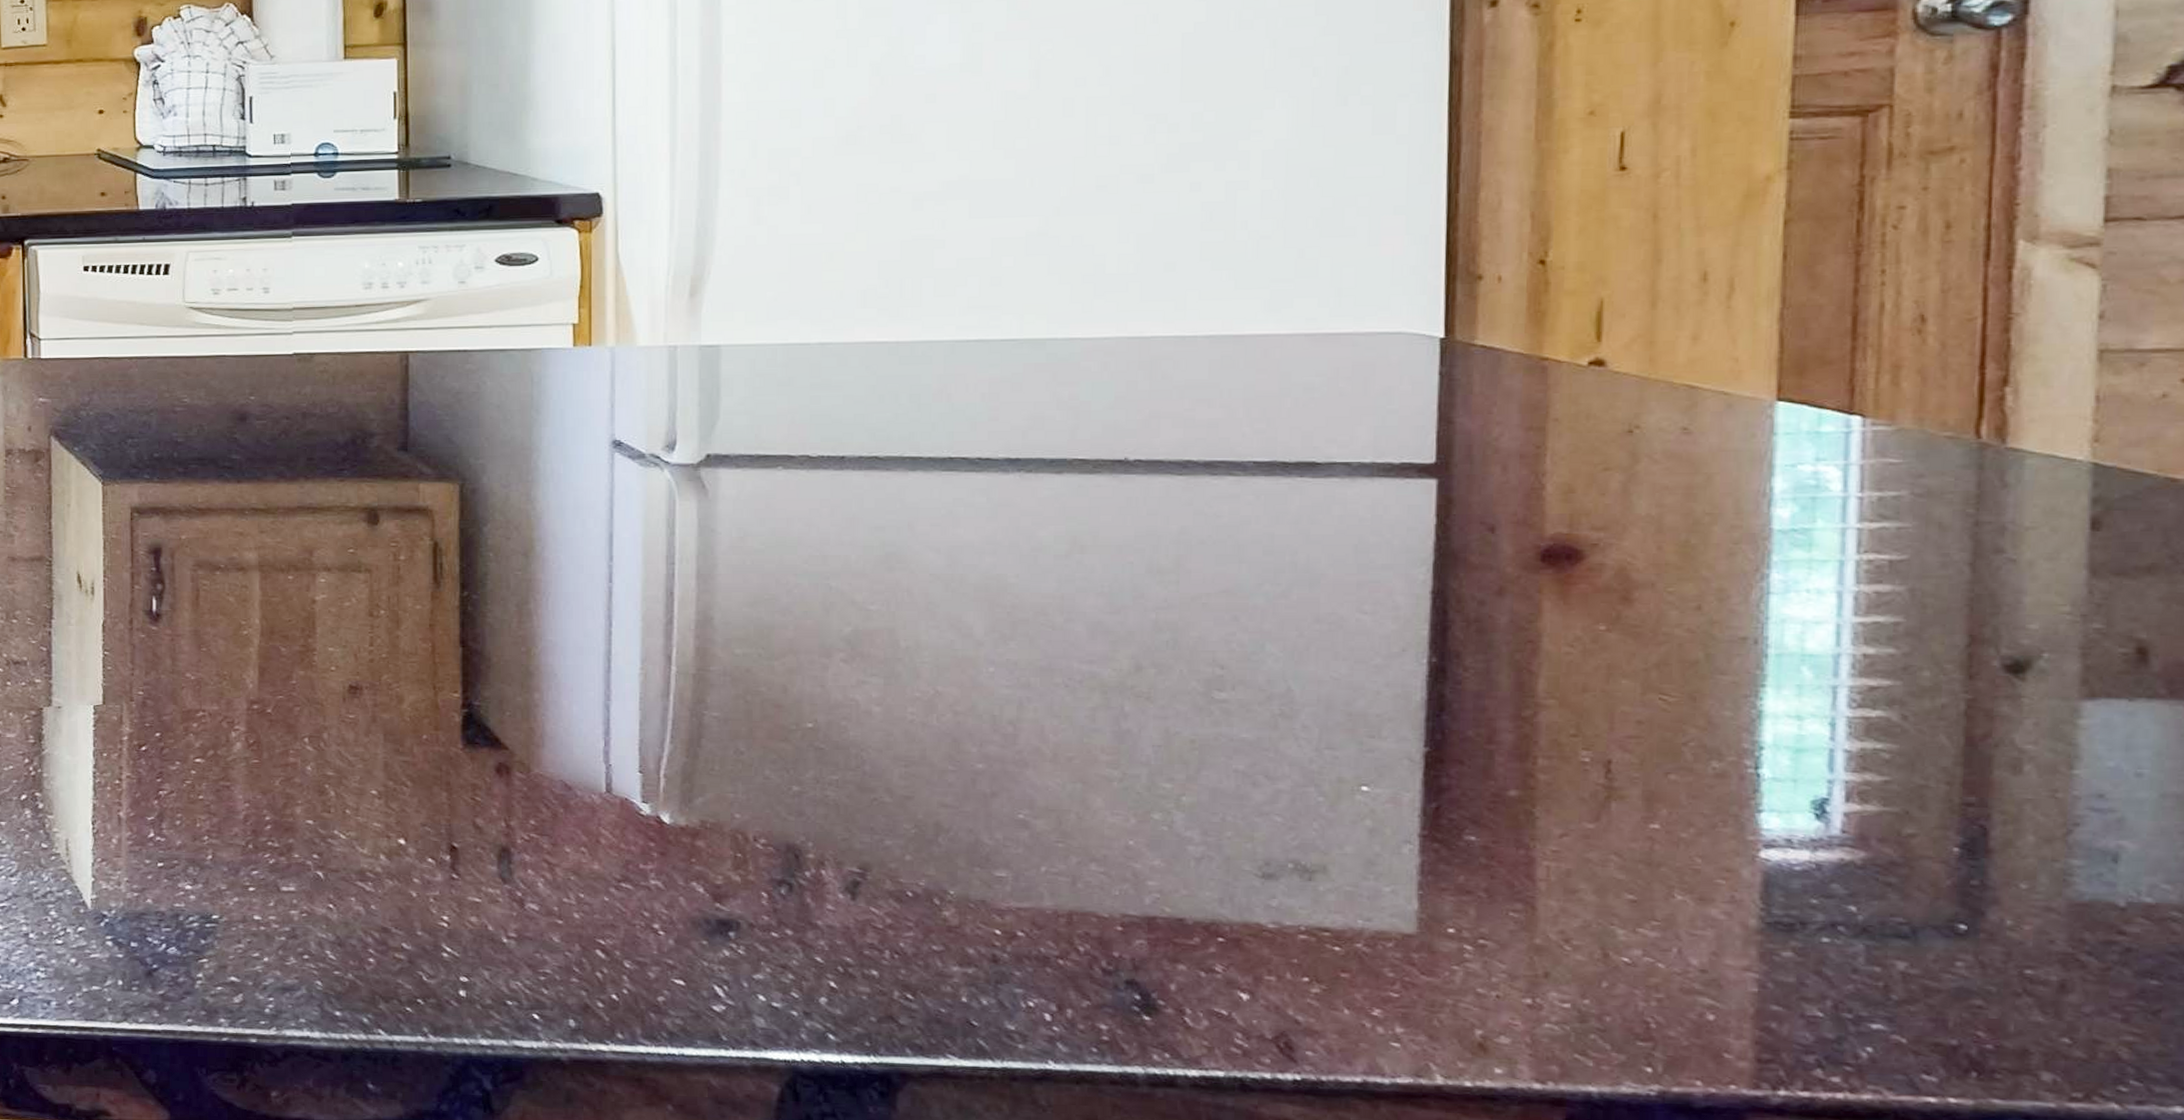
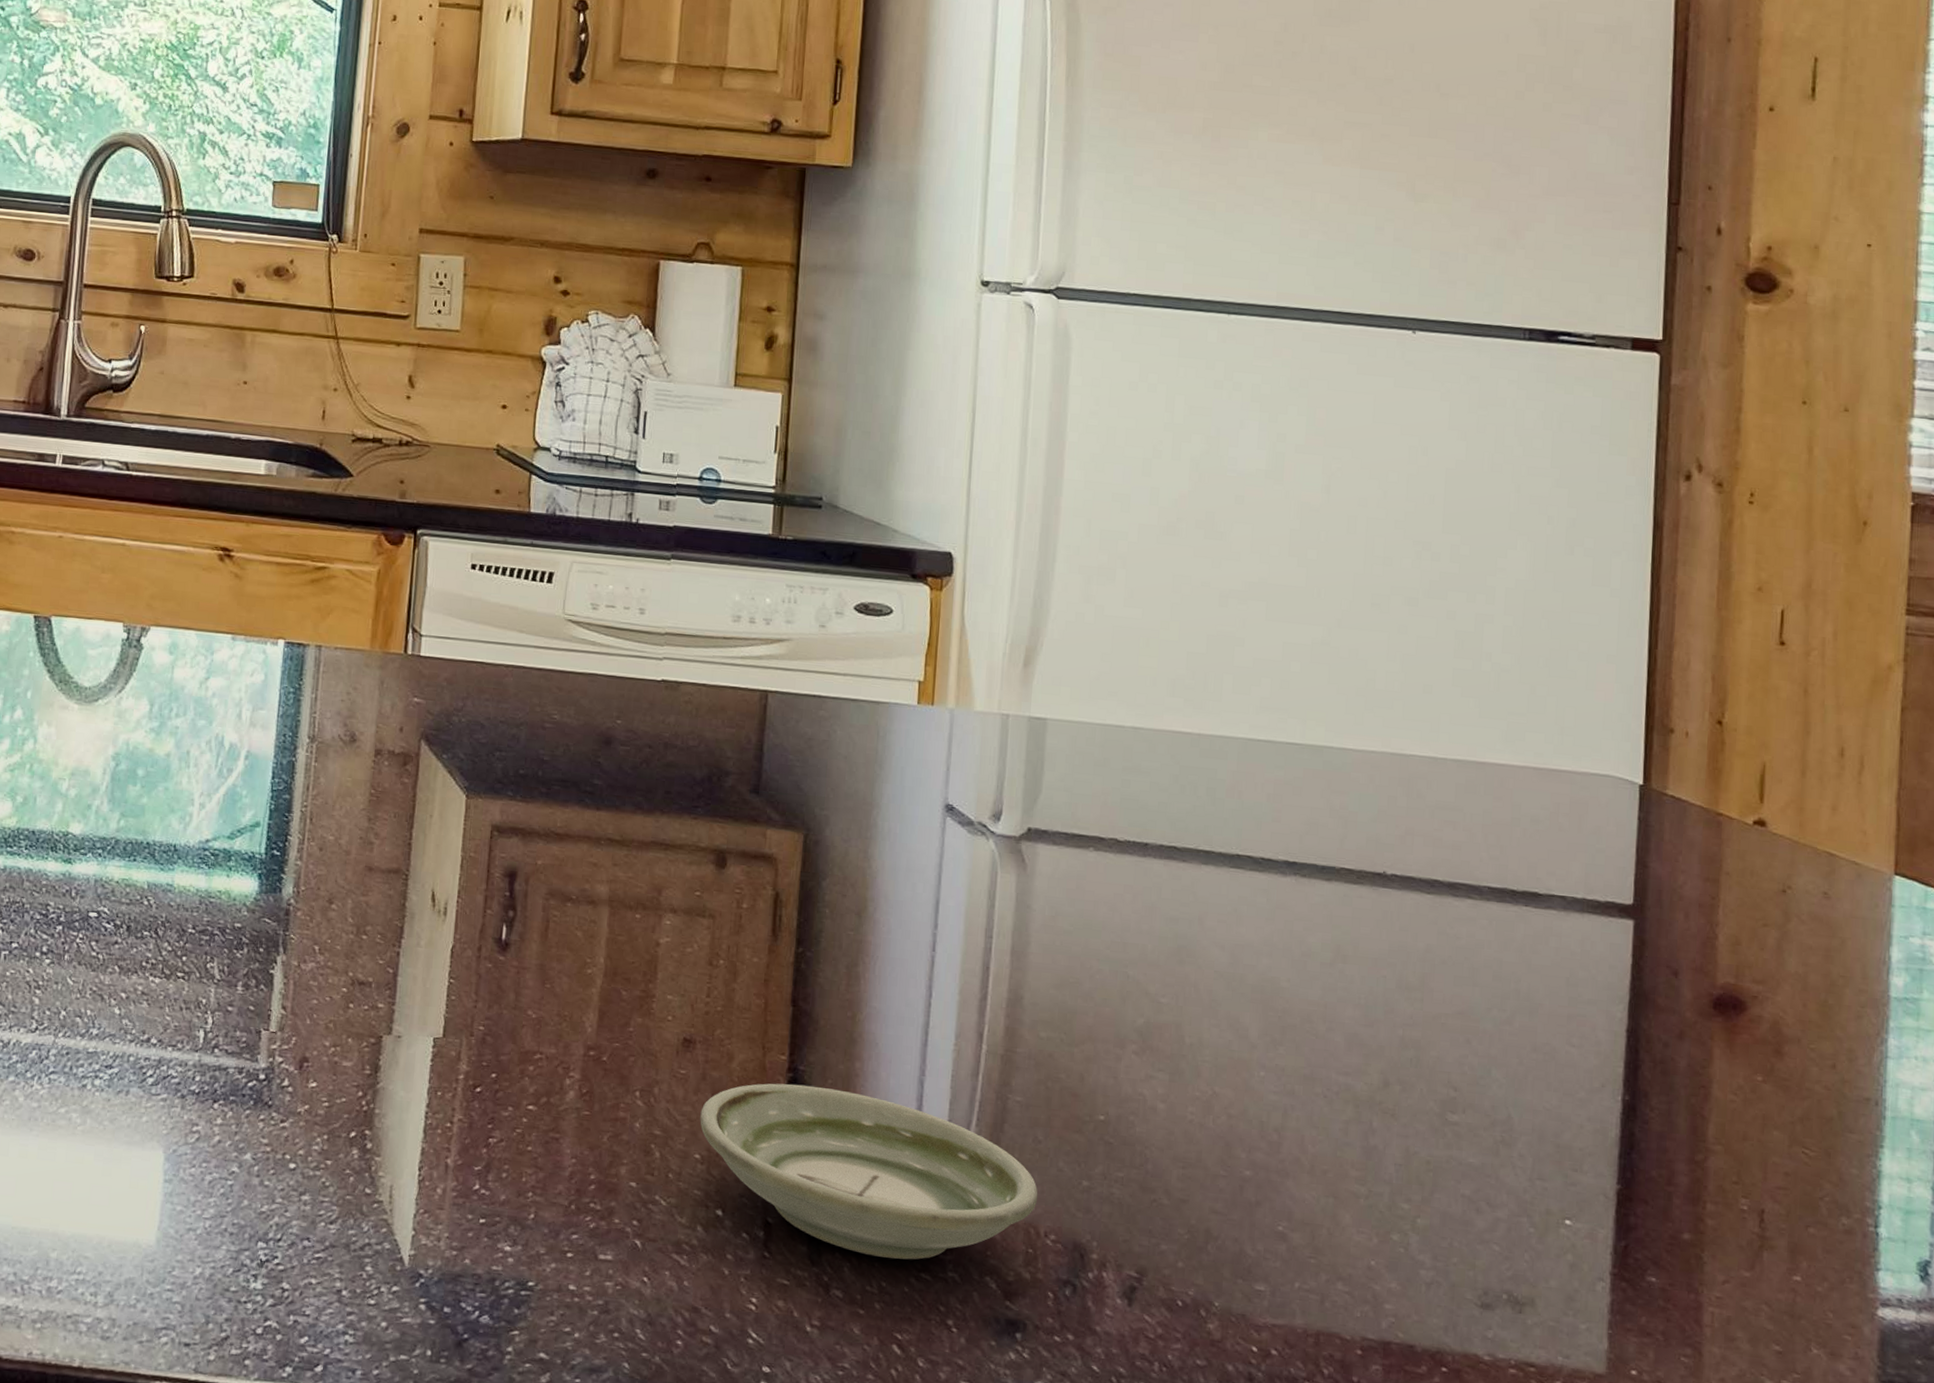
saucer: none [373,719,744,872] -> present [700,1083,1038,1260]

